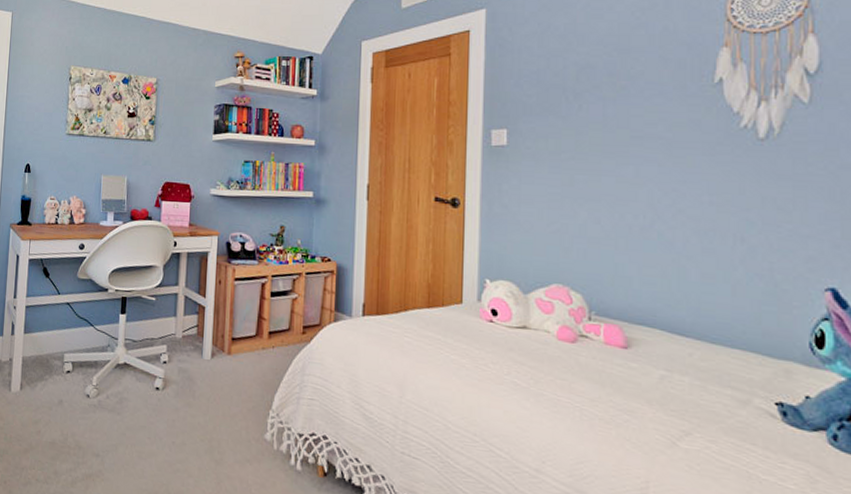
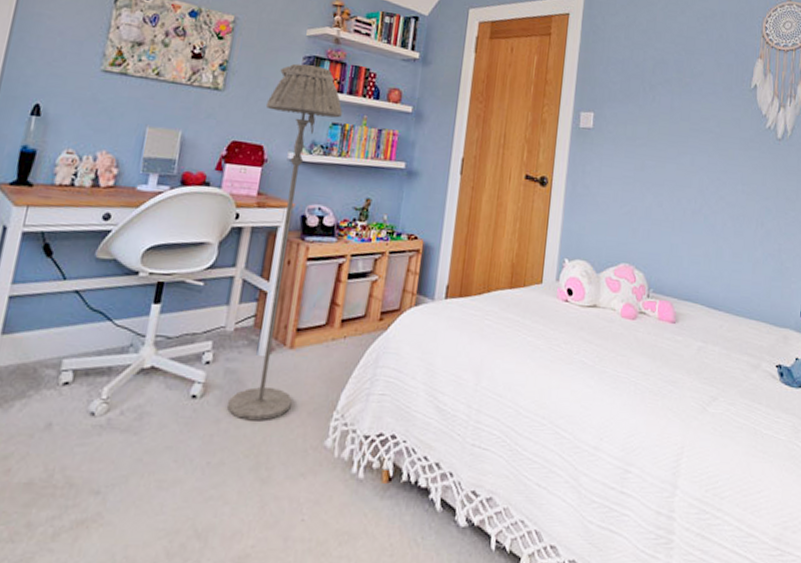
floor lamp: none [183,112,252,413] -> present [227,63,342,421]

